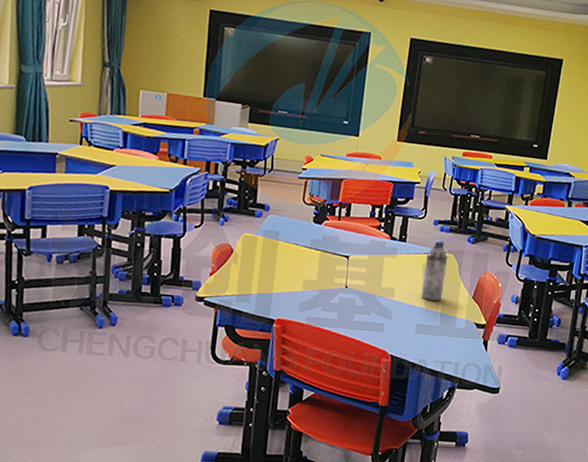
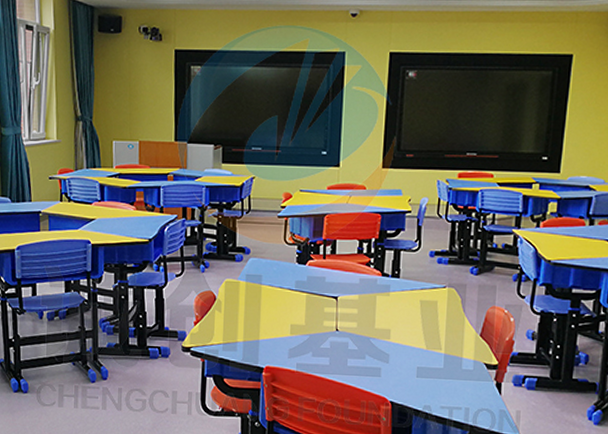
water bottle: present [421,240,448,301] -> none [420,274,449,341]

